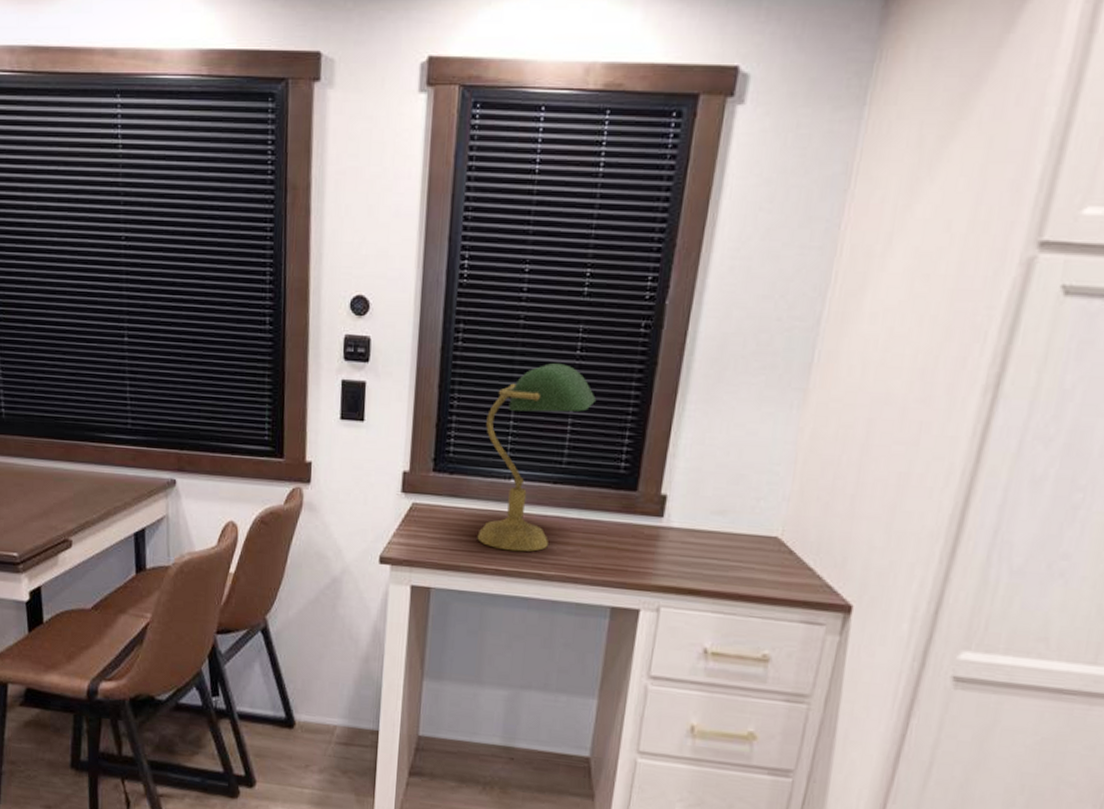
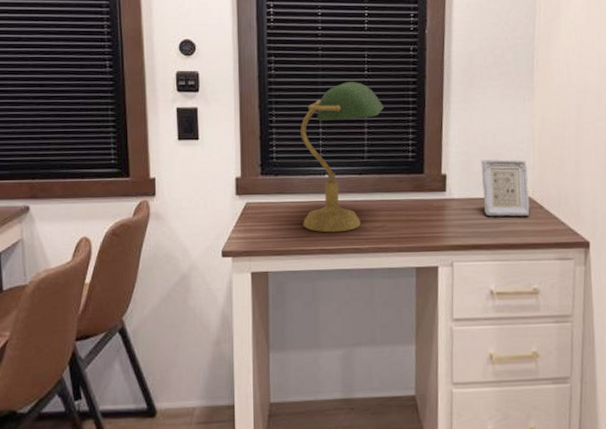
picture frame: none [711,481,781,561] -> present [481,159,530,217]

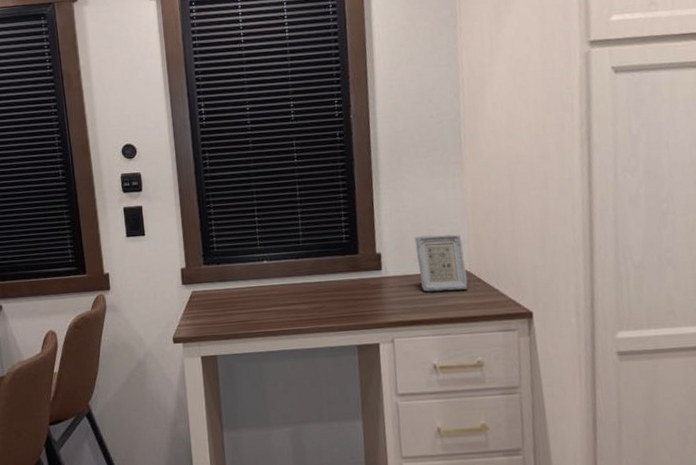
desk lamp: present [300,82,385,233] -> none [237,170,316,316]

